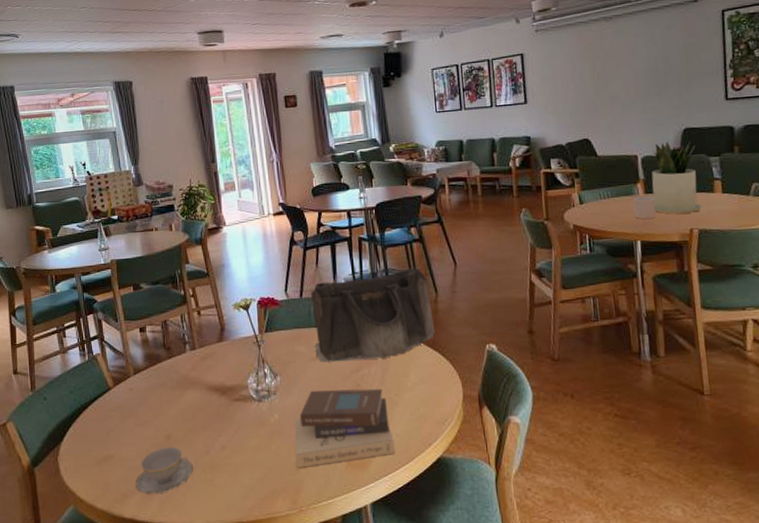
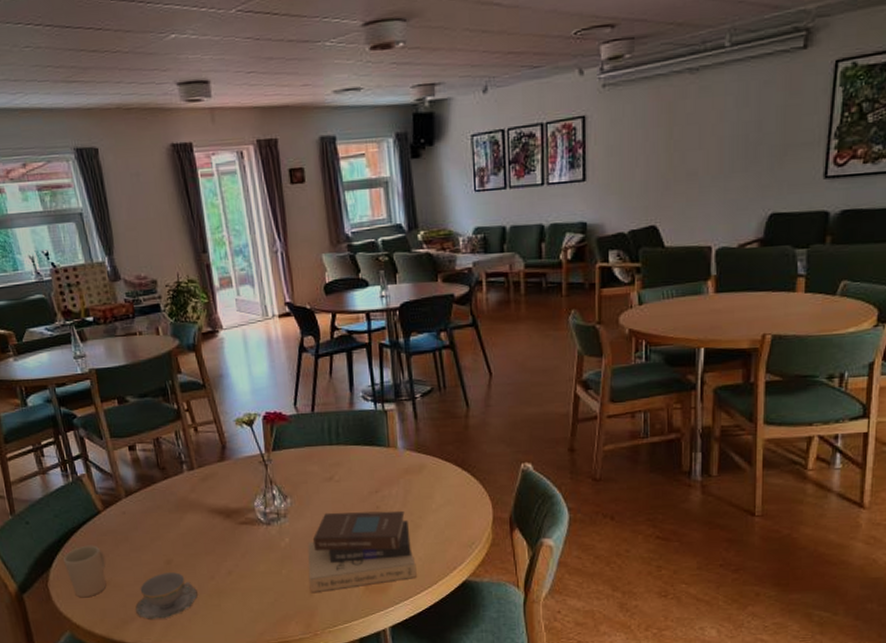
mug: none [73,420,112,472] -> present [63,545,107,598]
saddlebag: present [311,267,436,363] -> none [324,378,465,484]
mug: present [633,195,656,220] -> none [699,295,727,324]
planter: present [651,141,702,214] -> none [724,229,781,317]

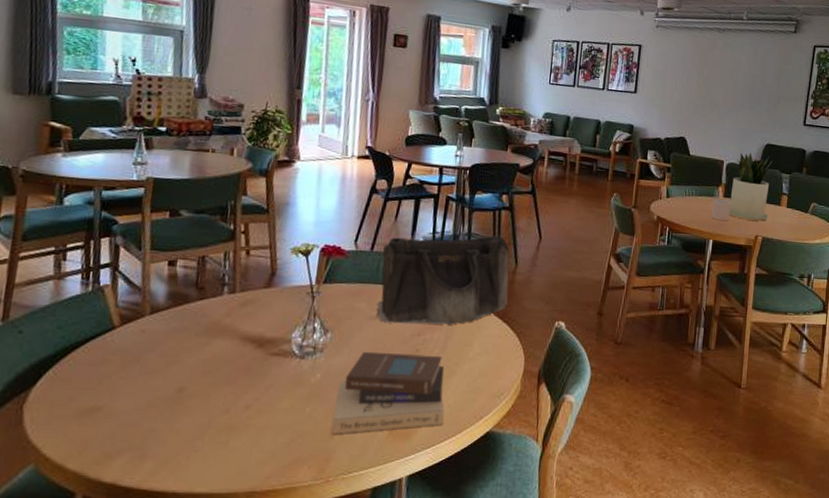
mug: present [63,545,107,598] -> none [52,363,107,425]
teacup: present [135,572,198,621] -> none [125,402,206,456]
saddlebag: none [324,378,465,484] -> present [376,235,510,325]
mug: none [699,295,727,324] -> present [711,198,732,222]
planter: none [724,229,781,317] -> present [729,152,773,221]

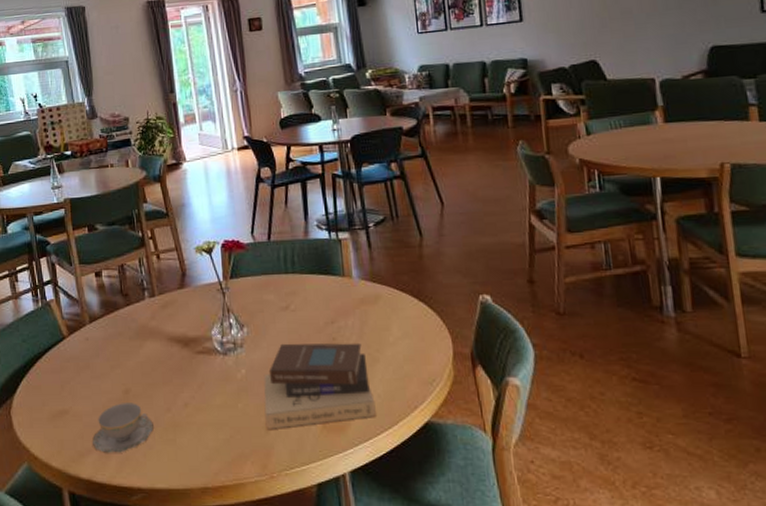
teacup: none [125,402,206,456] -> present [92,403,154,454]
saddlebag: present [376,235,510,325] -> none [280,208,421,313]
mug: present [711,198,732,222] -> none [650,124,678,153]
planter: present [729,152,773,221] -> none [672,61,735,146]

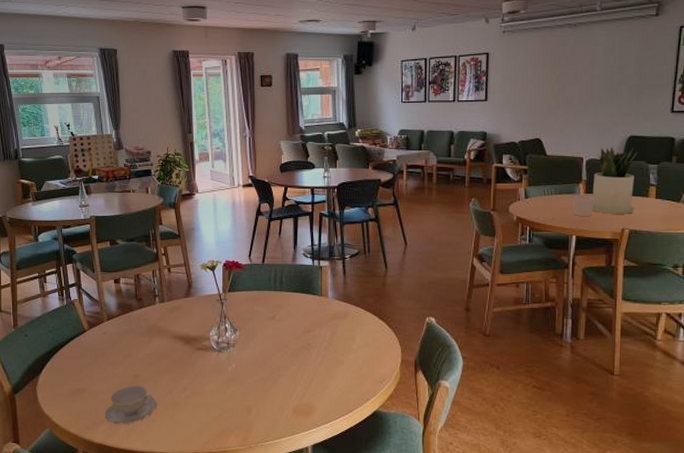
books: present [263,343,376,429] -> none [248,345,337,411]
mug: none [650,124,678,153] -> present [572,195,594,217]
planter: none [672,61,735,146] -> present [592,147,637,214]

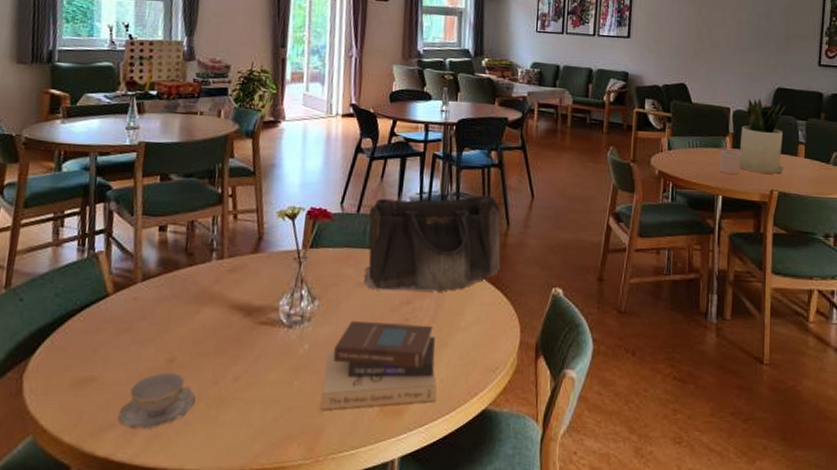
books: none [248,345,337,411] -> present [320,320,437,410]
saddlebag: none [272,244,382,323] -> present [364,194,501,292]

